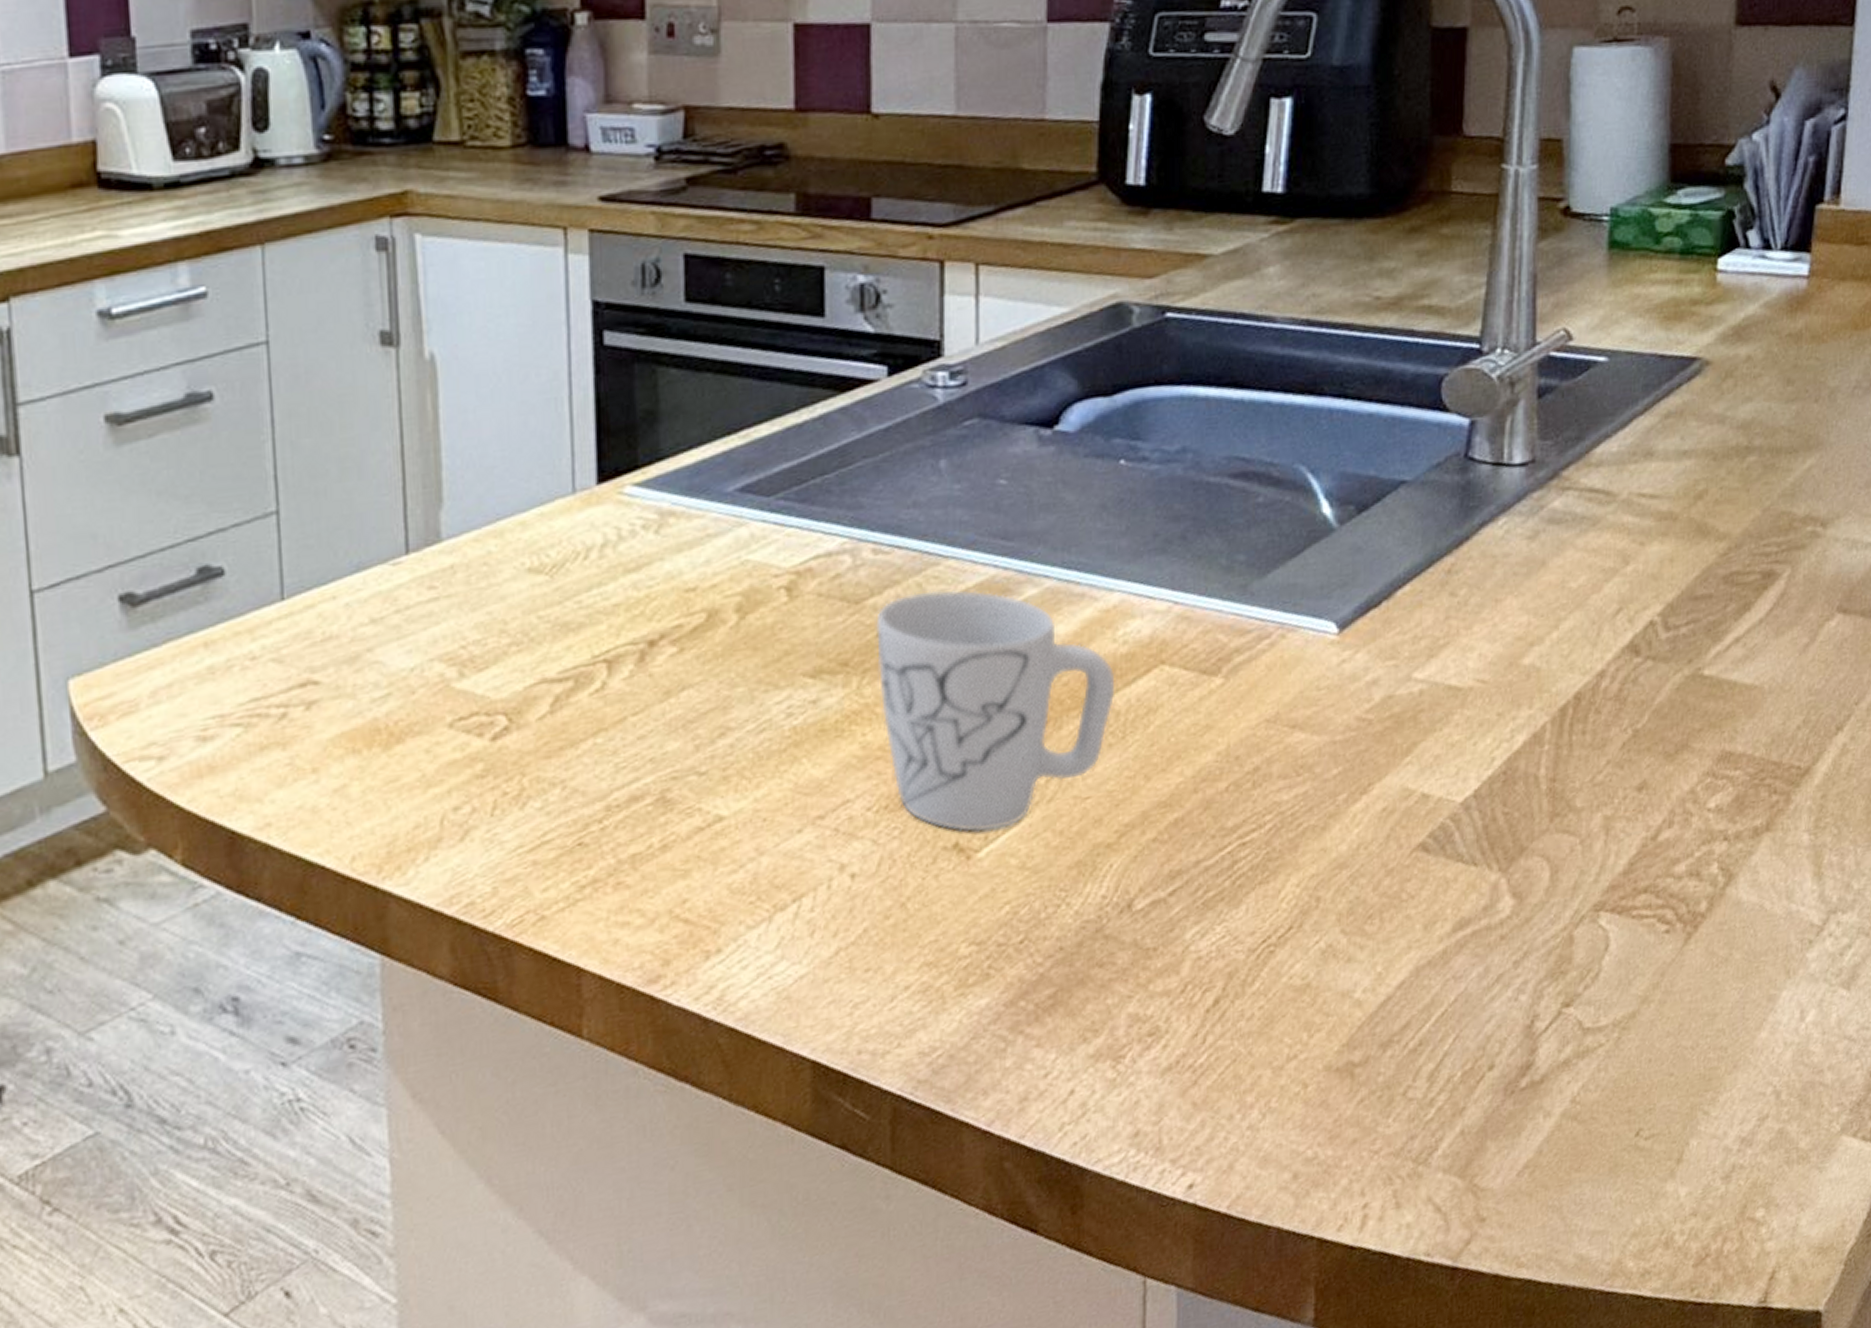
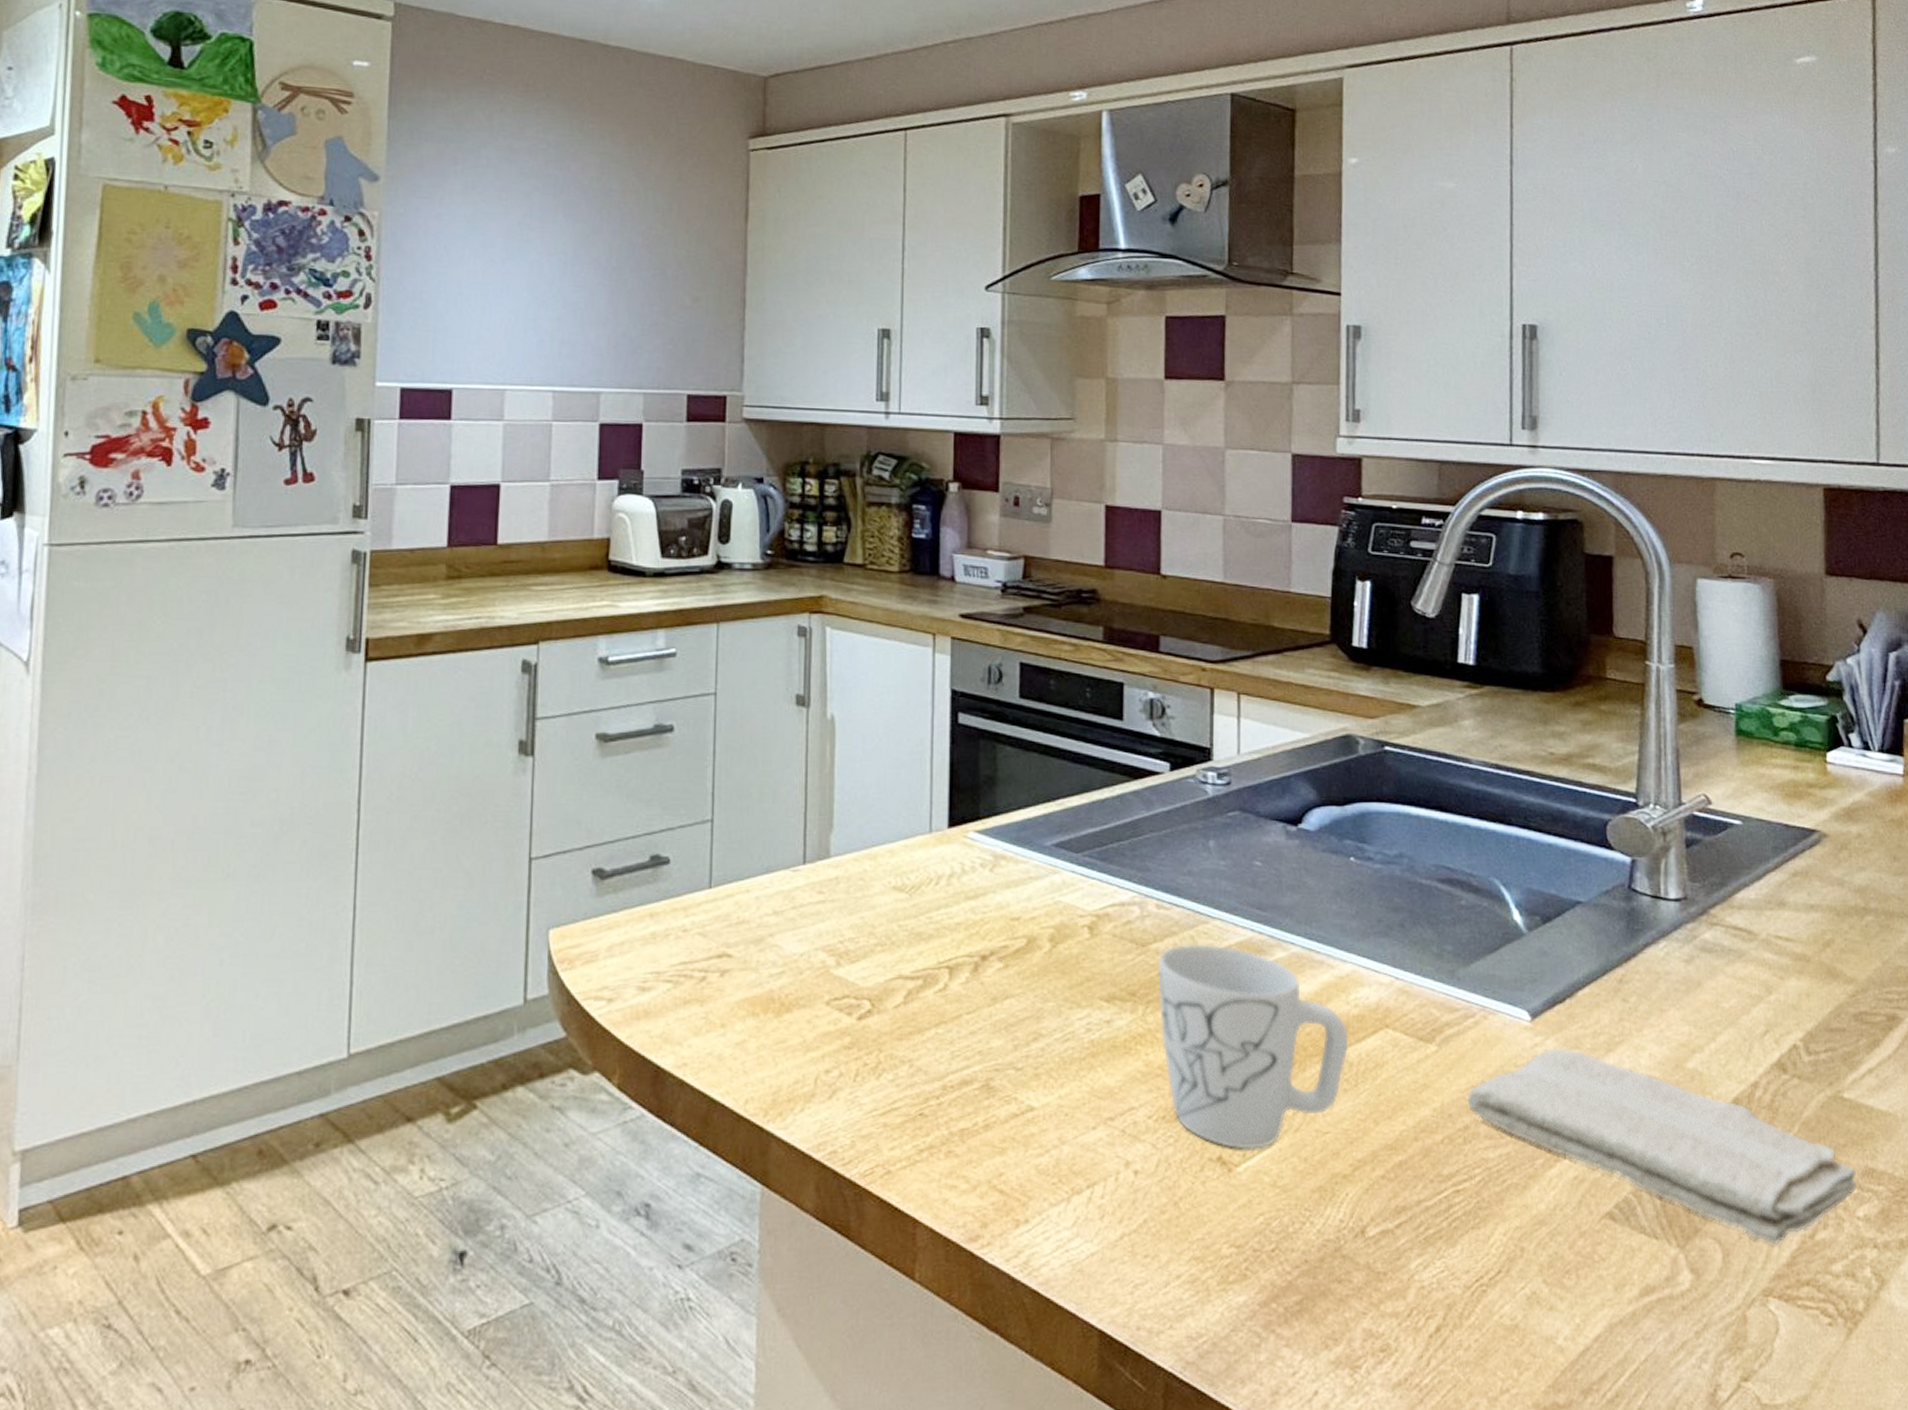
washcloth: none [1259,660,1712,854] -> present [1468,1048,1857,1245]

